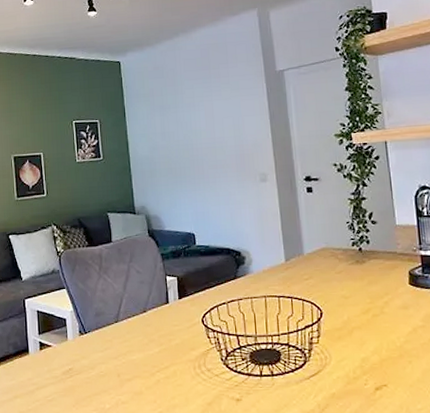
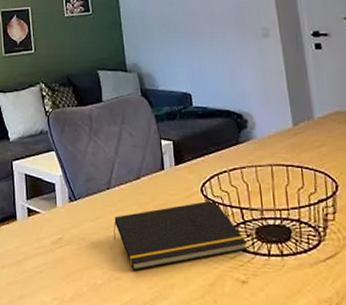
notepad: none [121,329,242,395] -> present [113,200,248,271]

